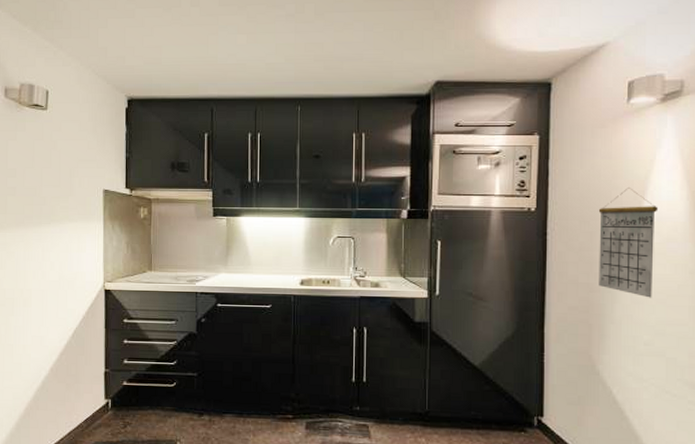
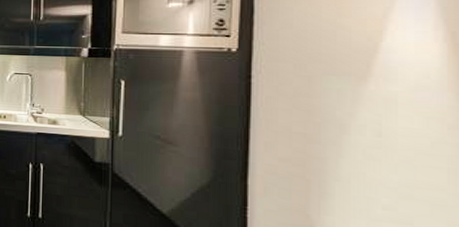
calendar: present [598,188,658,298] -> none [318,27,402,155]

